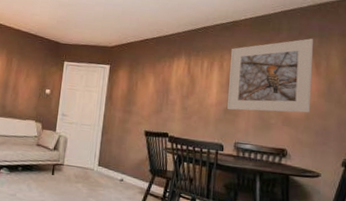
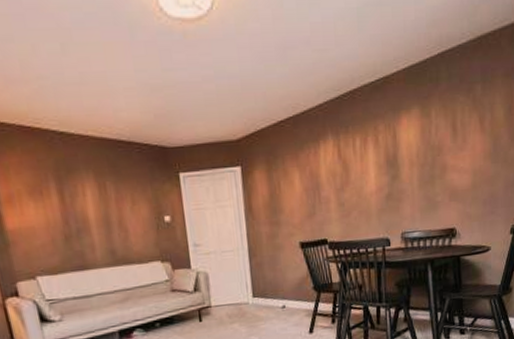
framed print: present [227,38,314,113] -> none [386,86,477,196]

